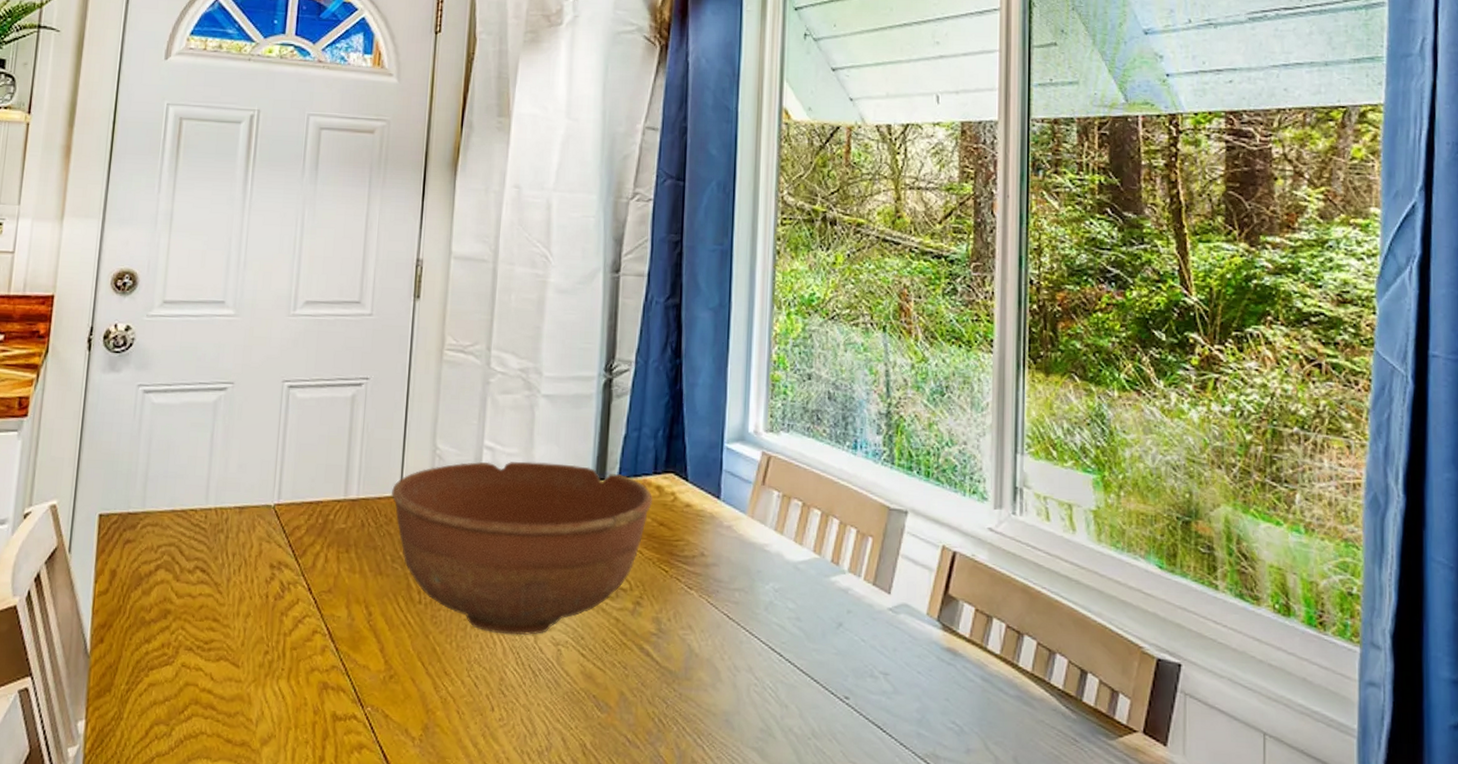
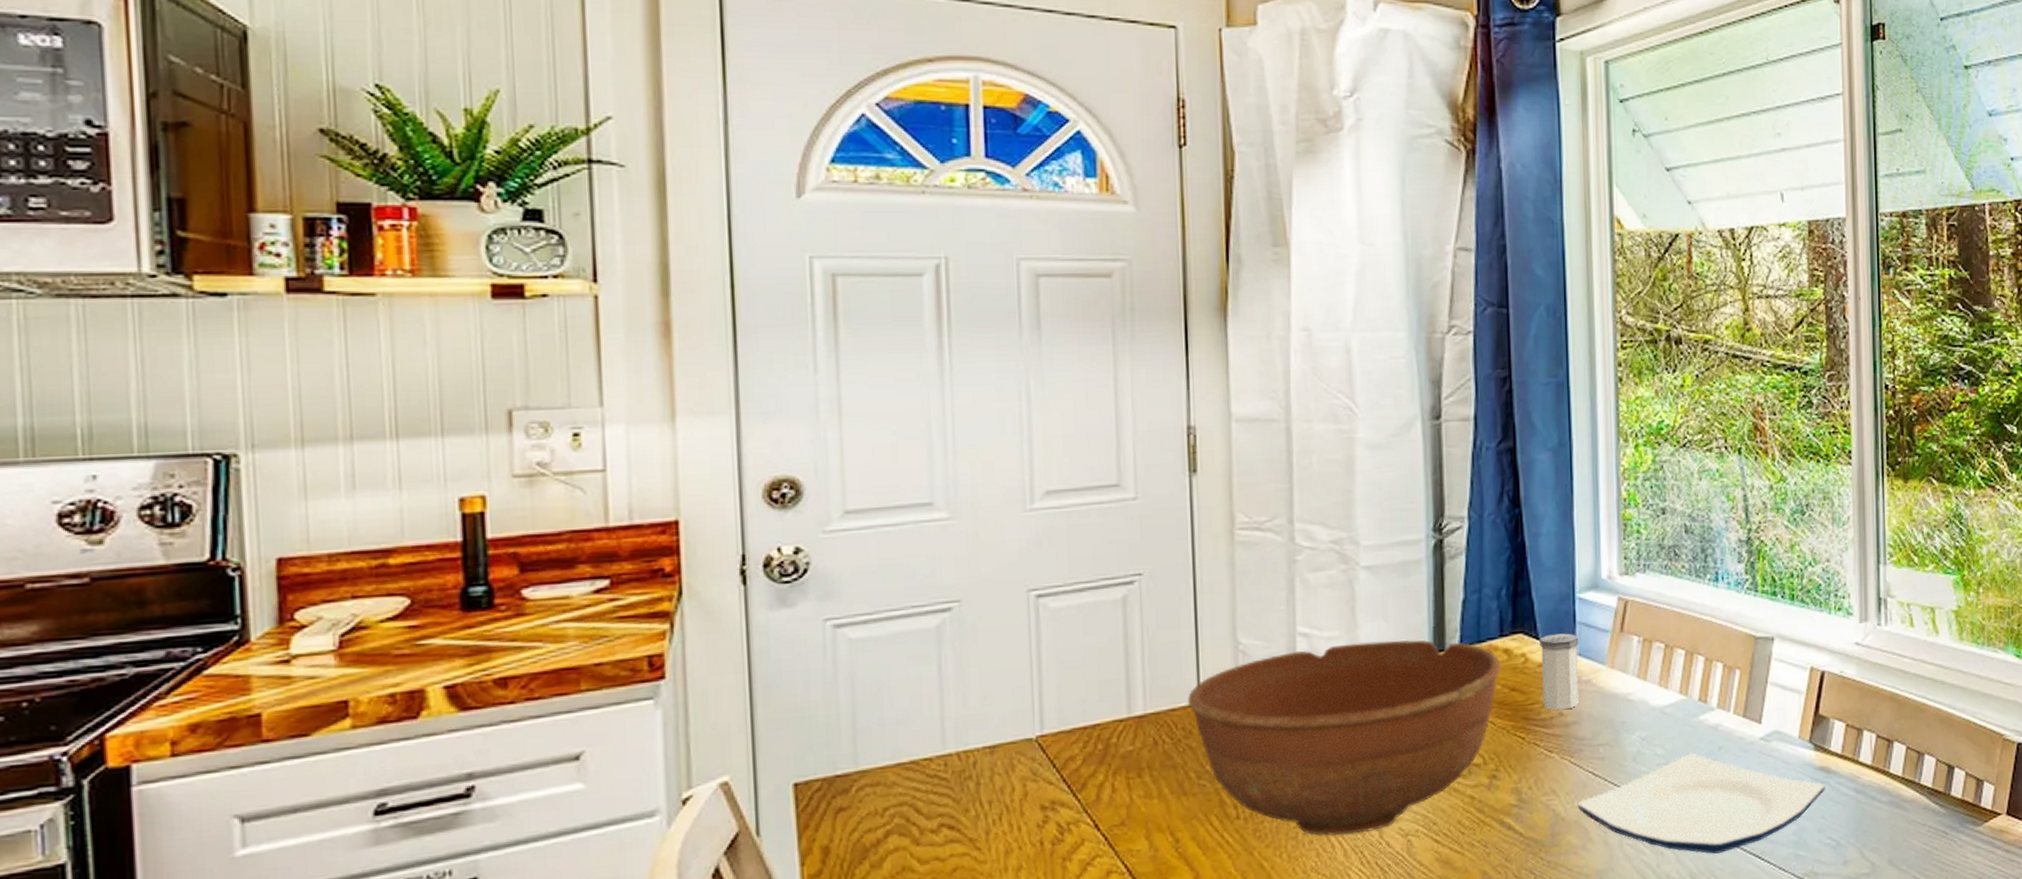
salt shaker: none [687,478,724,551] -> present [1539,633,1579,711]
plate: none [710,611,951,717] -> present [1577,753,1825,854]

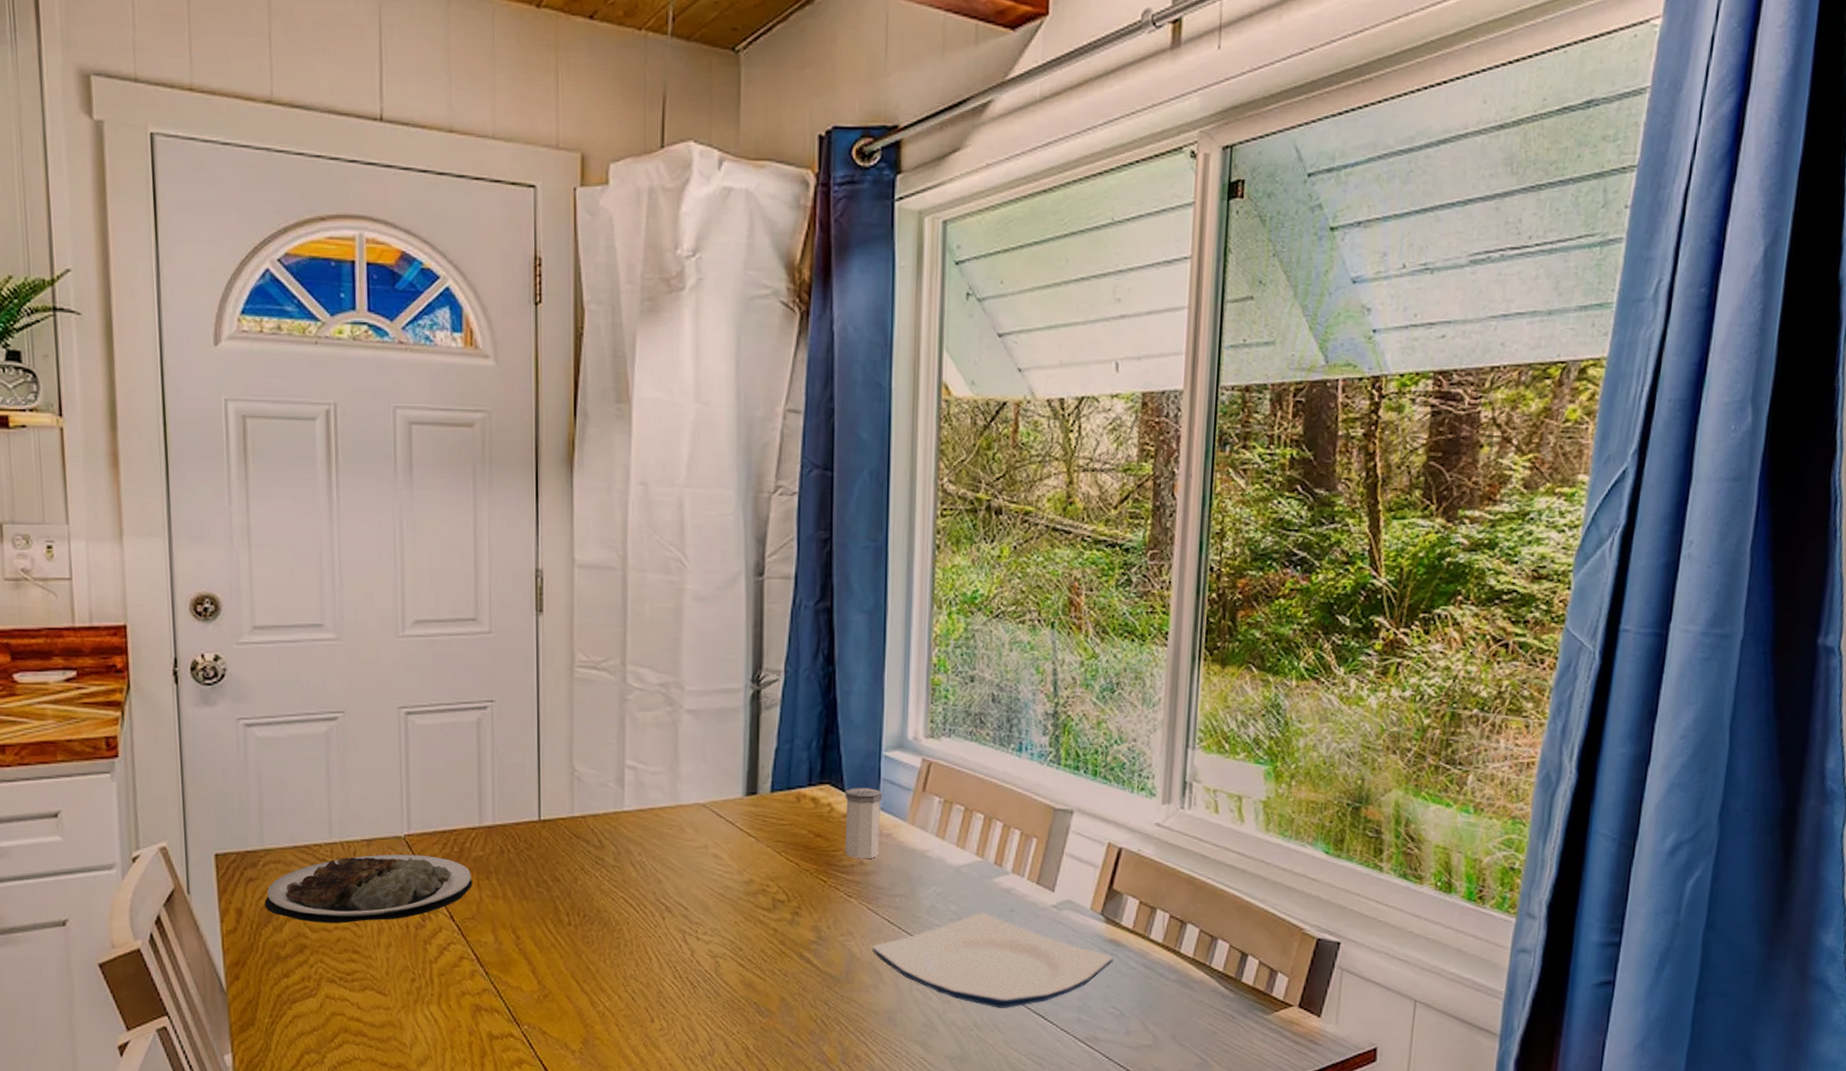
plate: none [859,757,1121,852] -> present [264,854,473,923]
bowl: present [1187,639,1501,837] -> none [529,779,808,950]

